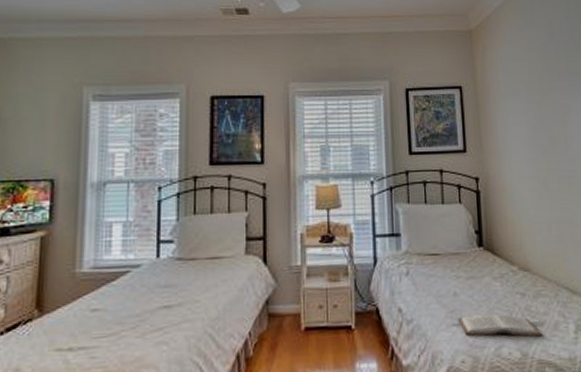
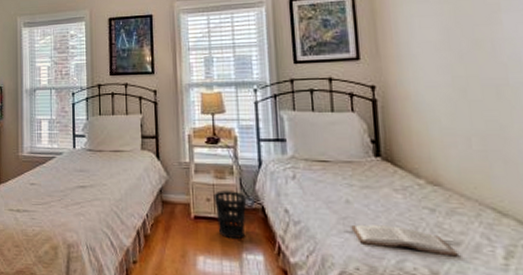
wastebasket: none [326,294,361,349] -> present [213,190,247,240]

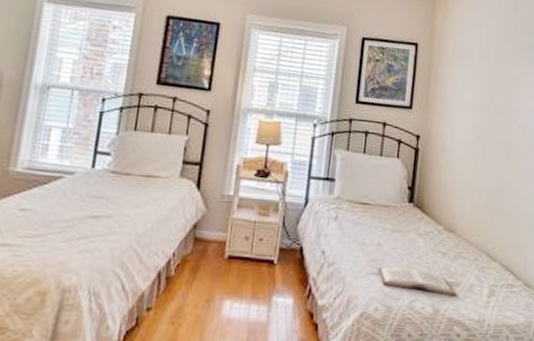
wastebasket: present [213,190,247,240] -> none [251,228,287,282]

